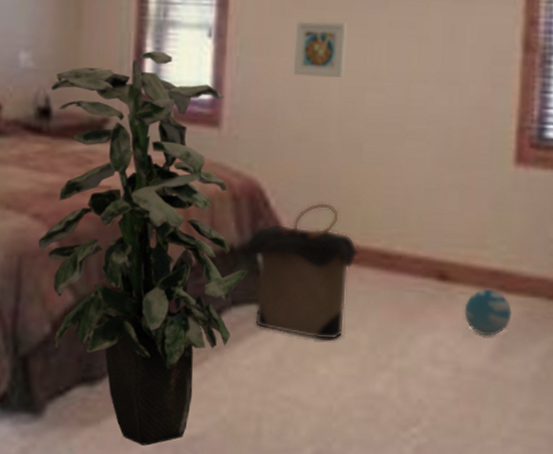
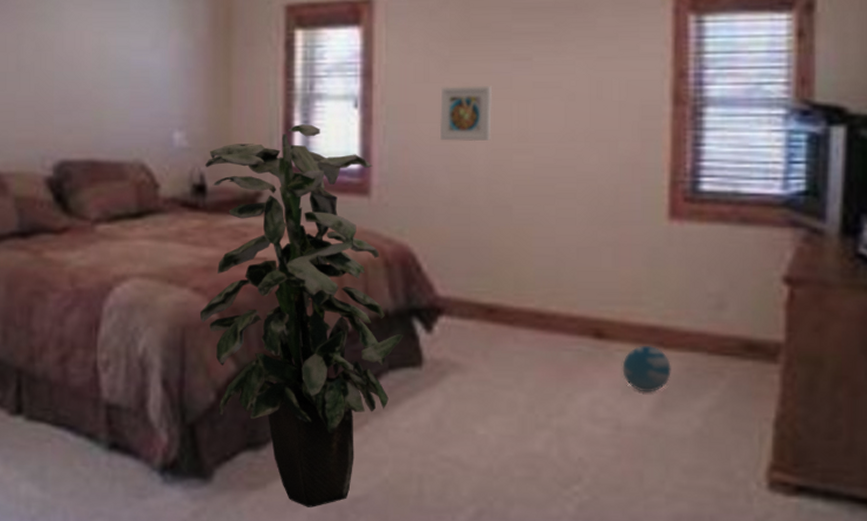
laundry hamper: present [245,202,359,341] -> none [399,264,513,401]

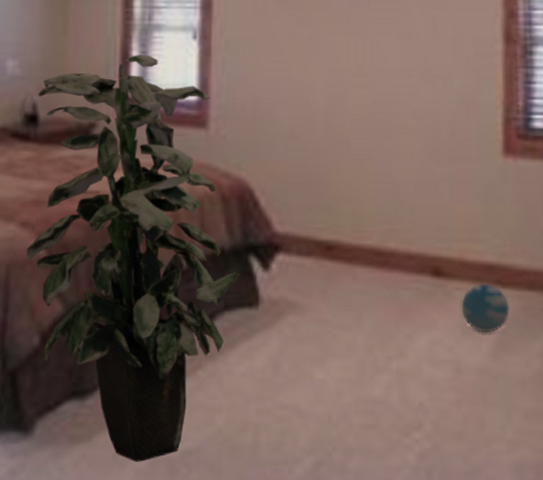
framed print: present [439,85,493,142] -> none [278,20,331,76]

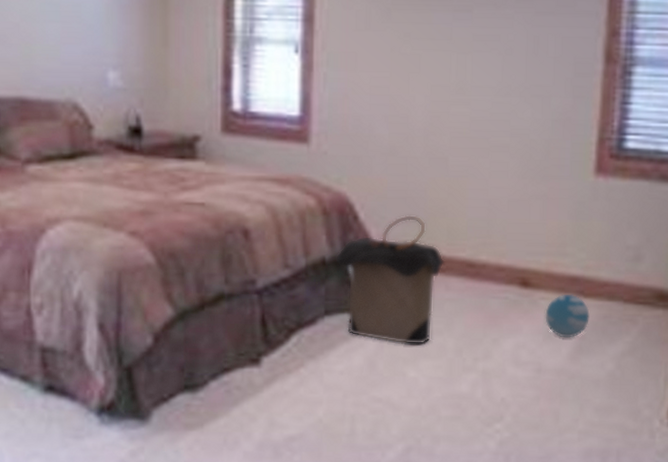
indoor plant: present [26,55,240,462] -> none [136,68,340,446]
laundry hamper: none [236,200,352,343] -> present [336,214,446,346]

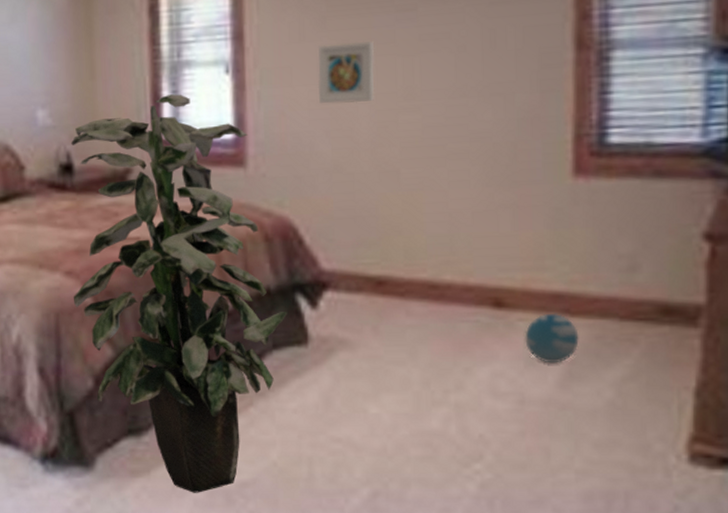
indoor plant: none [136,68,340,446] -> present [70,94,288,493]
laundry hamper: present [336,214,446,346] -> none [282,234,404,379]
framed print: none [379,35,433,93] -> present [317,41,375,104]

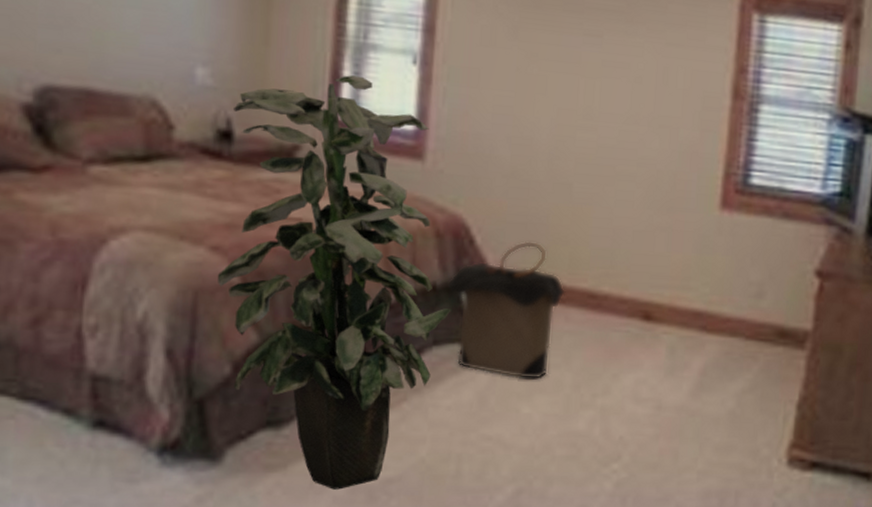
laundry hamper: none [282,234,404,379] -> present [448,240,566,380]
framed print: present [317,41,375,104] -> none [503,53,561,115]
decorative ball: present [525,313,579,364] -> none [667,329,712,374]

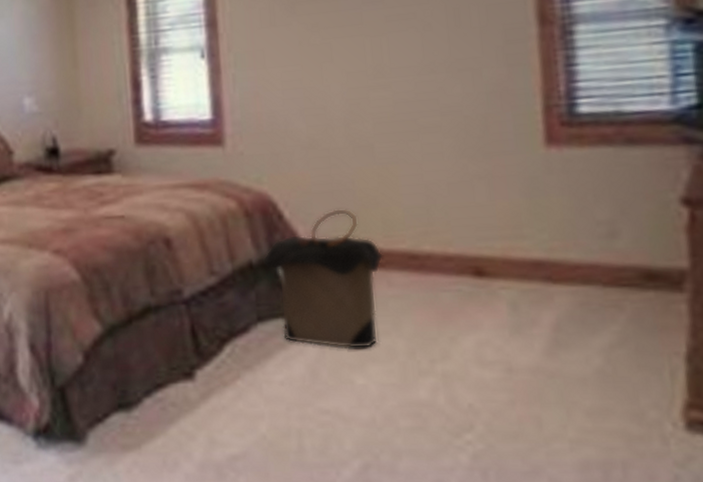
indoor plant: present [217,75,452,490] -> none [56,79,271,467]

